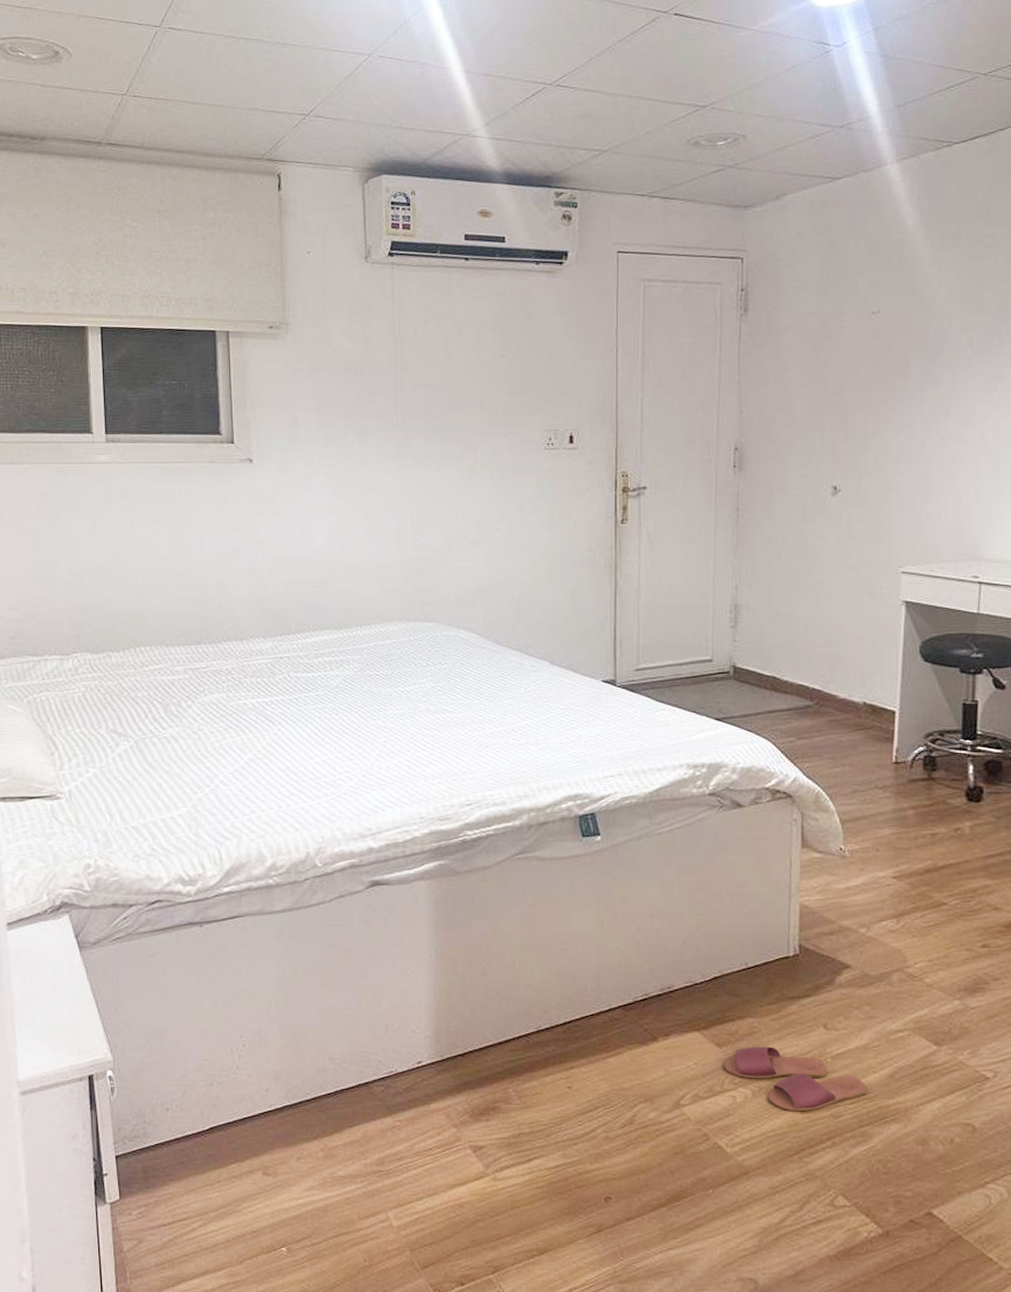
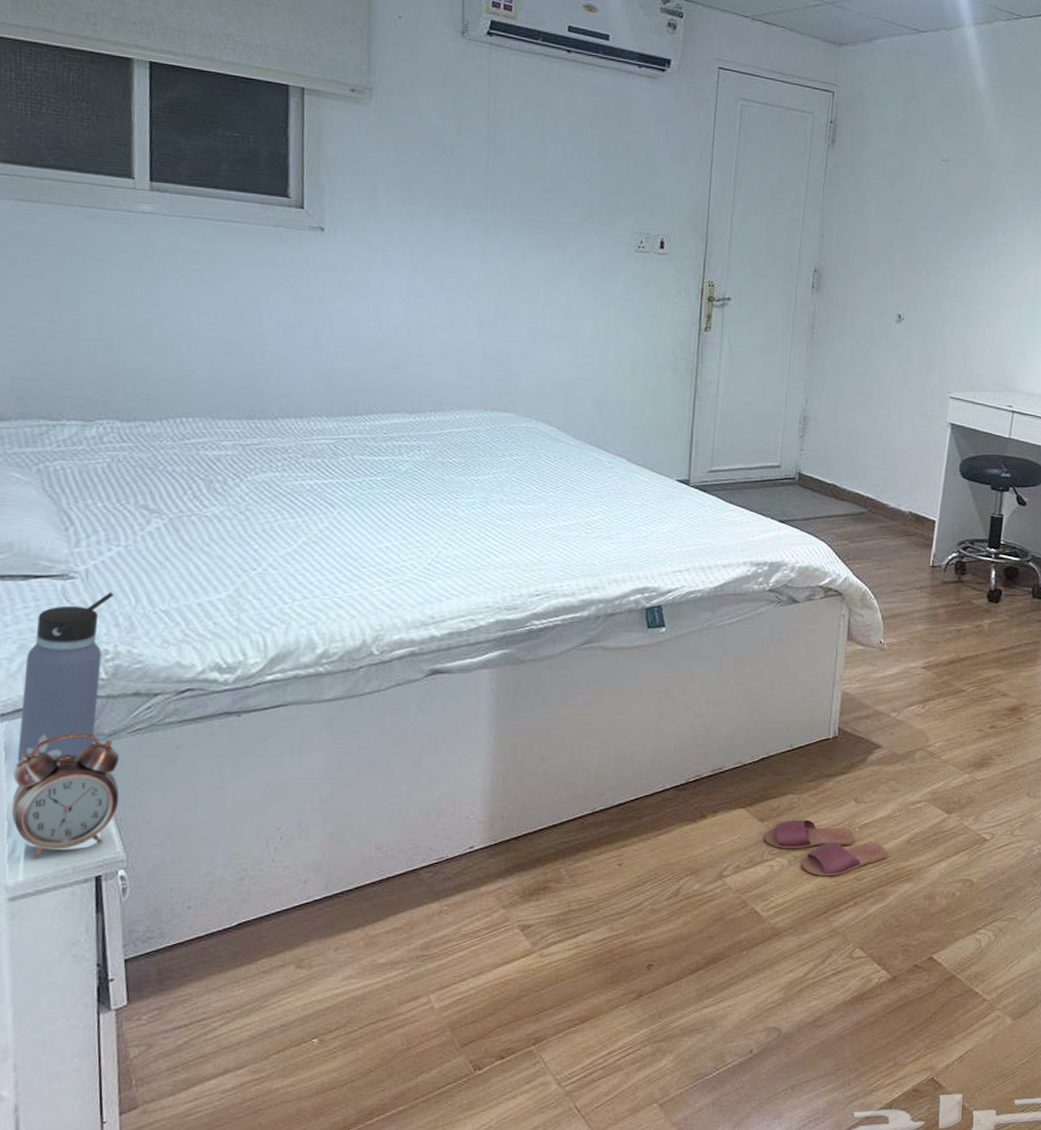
alarm clock: none [19,941,105,1058] -> present [11,733,120,860]
water bottle: none [22,810,93,968] -> present [17,591,115,763]

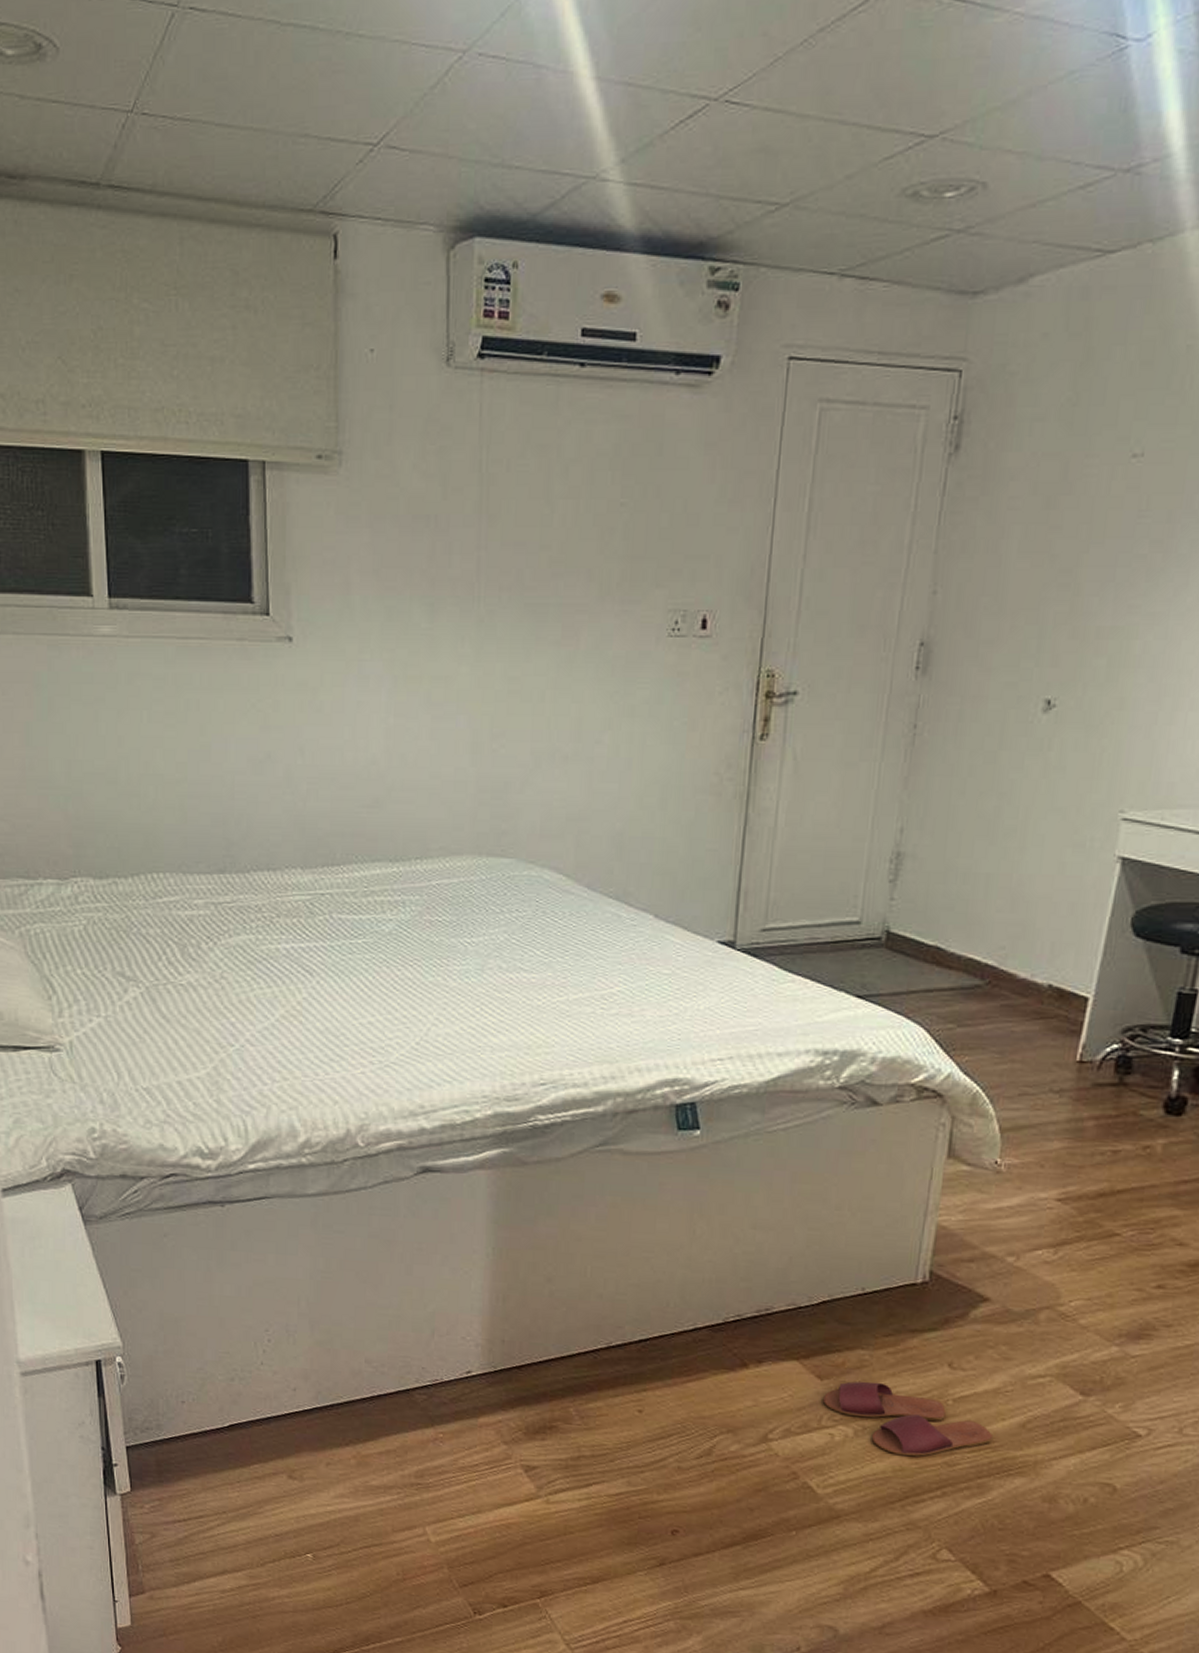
alarm clock: present [11,733,120,860] -> none [17,1212,113,1338]
water bottle: present [17,591,115,763] -> none [20,1066,98,1240]

